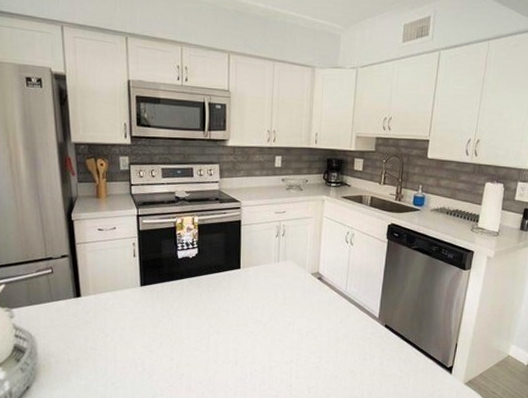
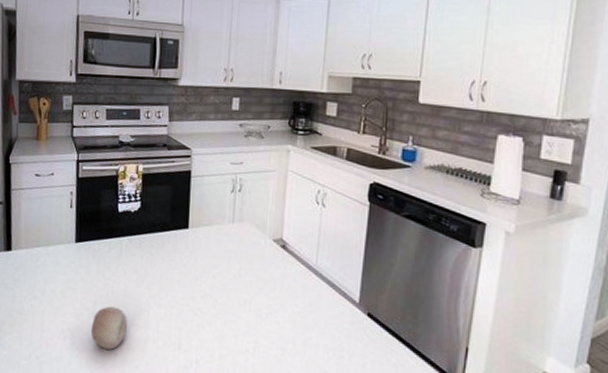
fruit: none [159,337,191,371] -> present [91,306,127,350]

